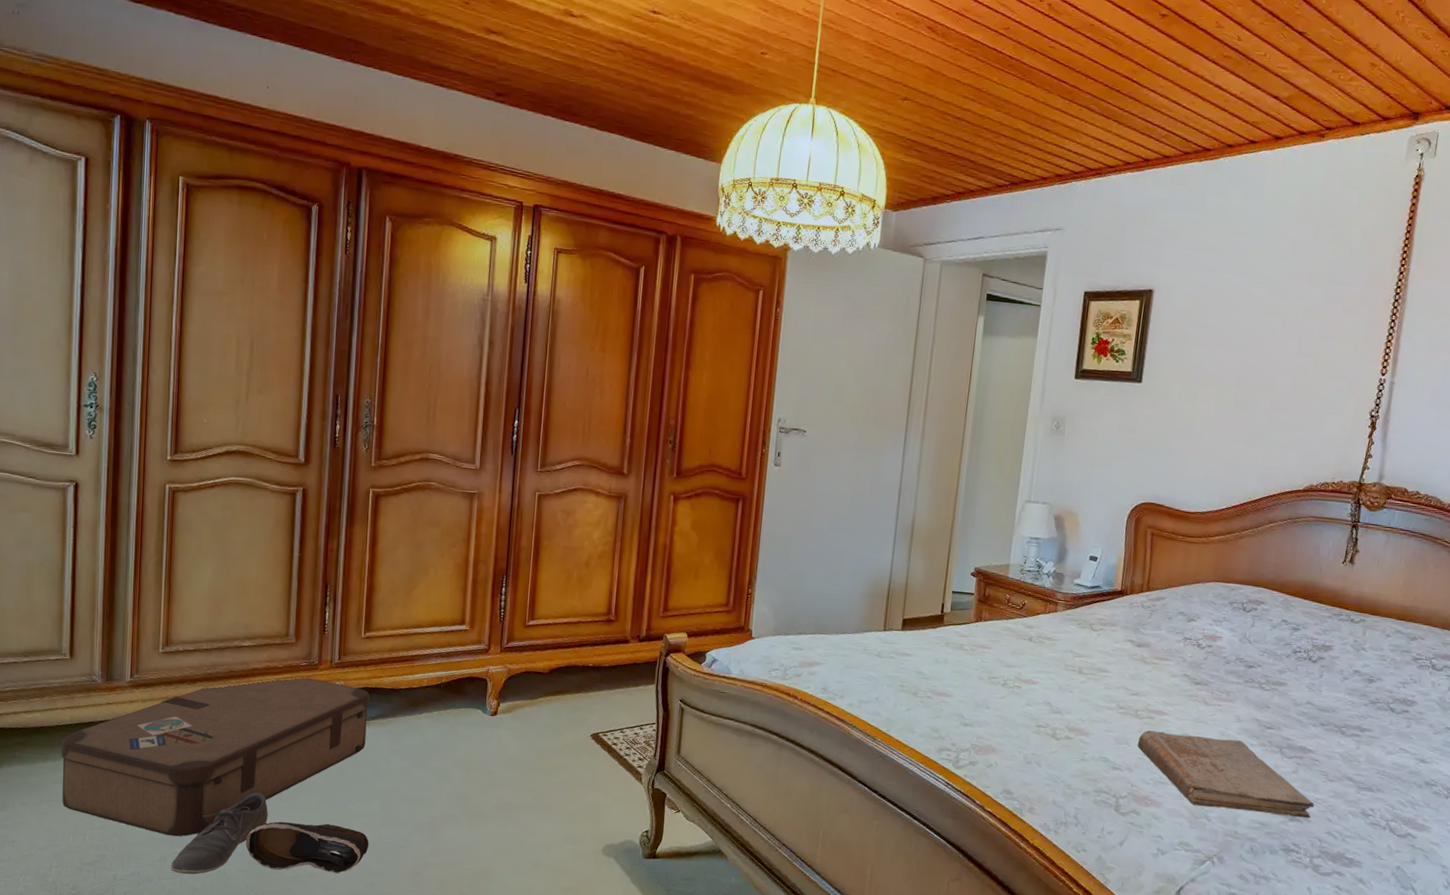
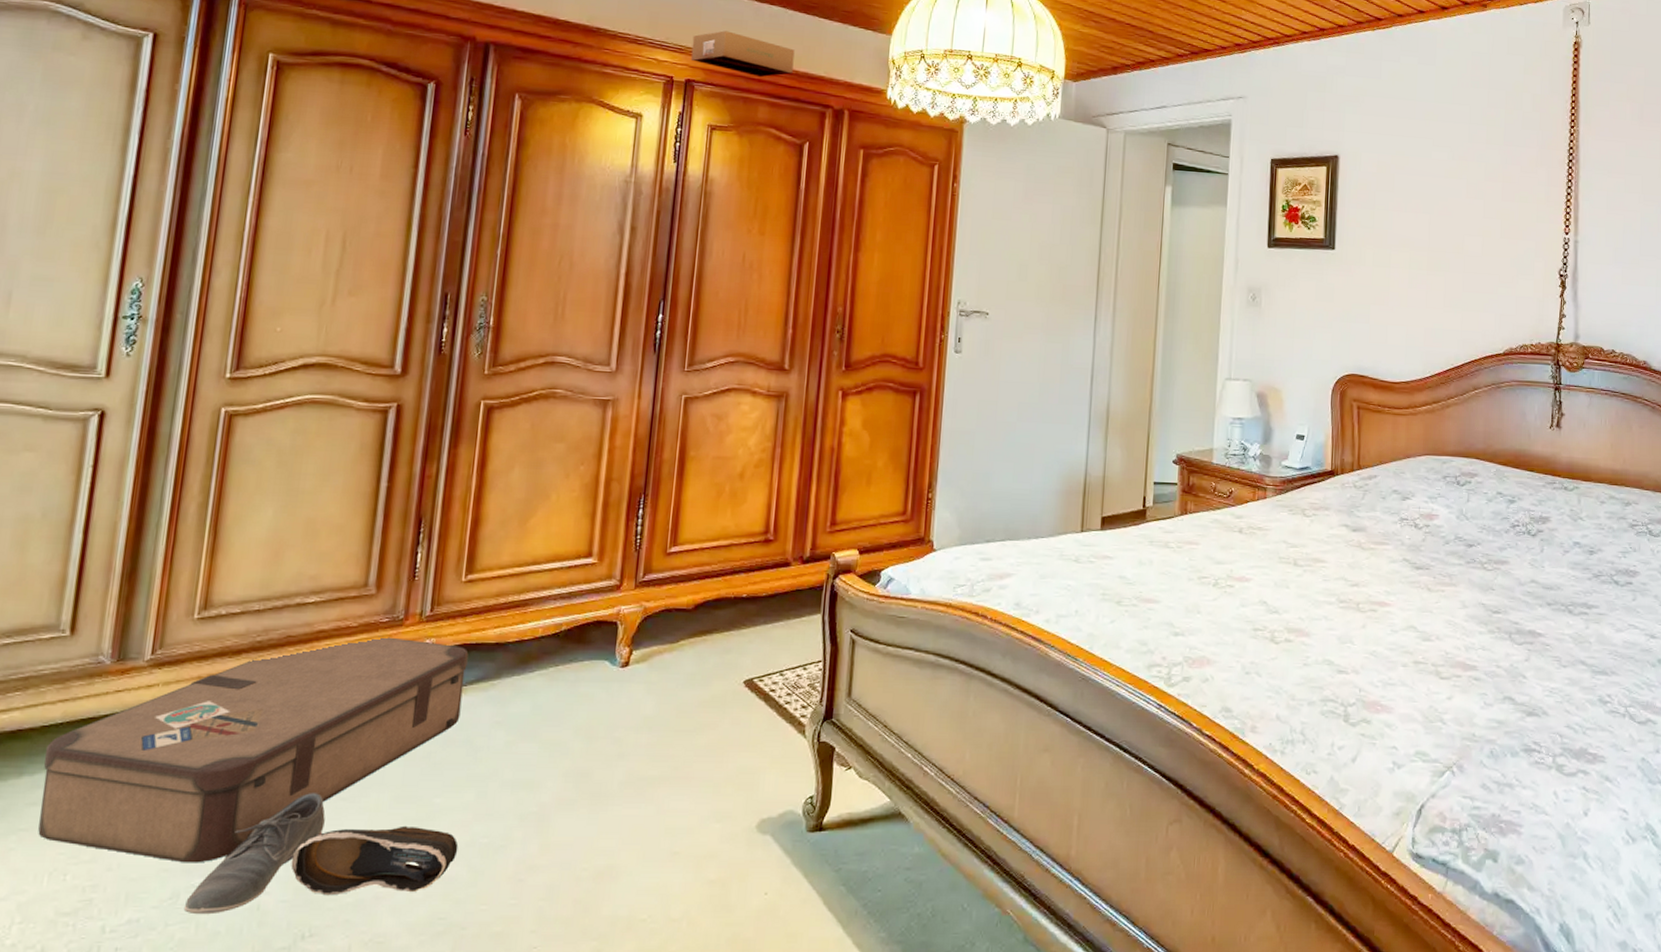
box: none [538,158,632,204] -> present [690,30,795,78]
book: present [1137,730,1314,819] -> none [1361,625,1550,712]

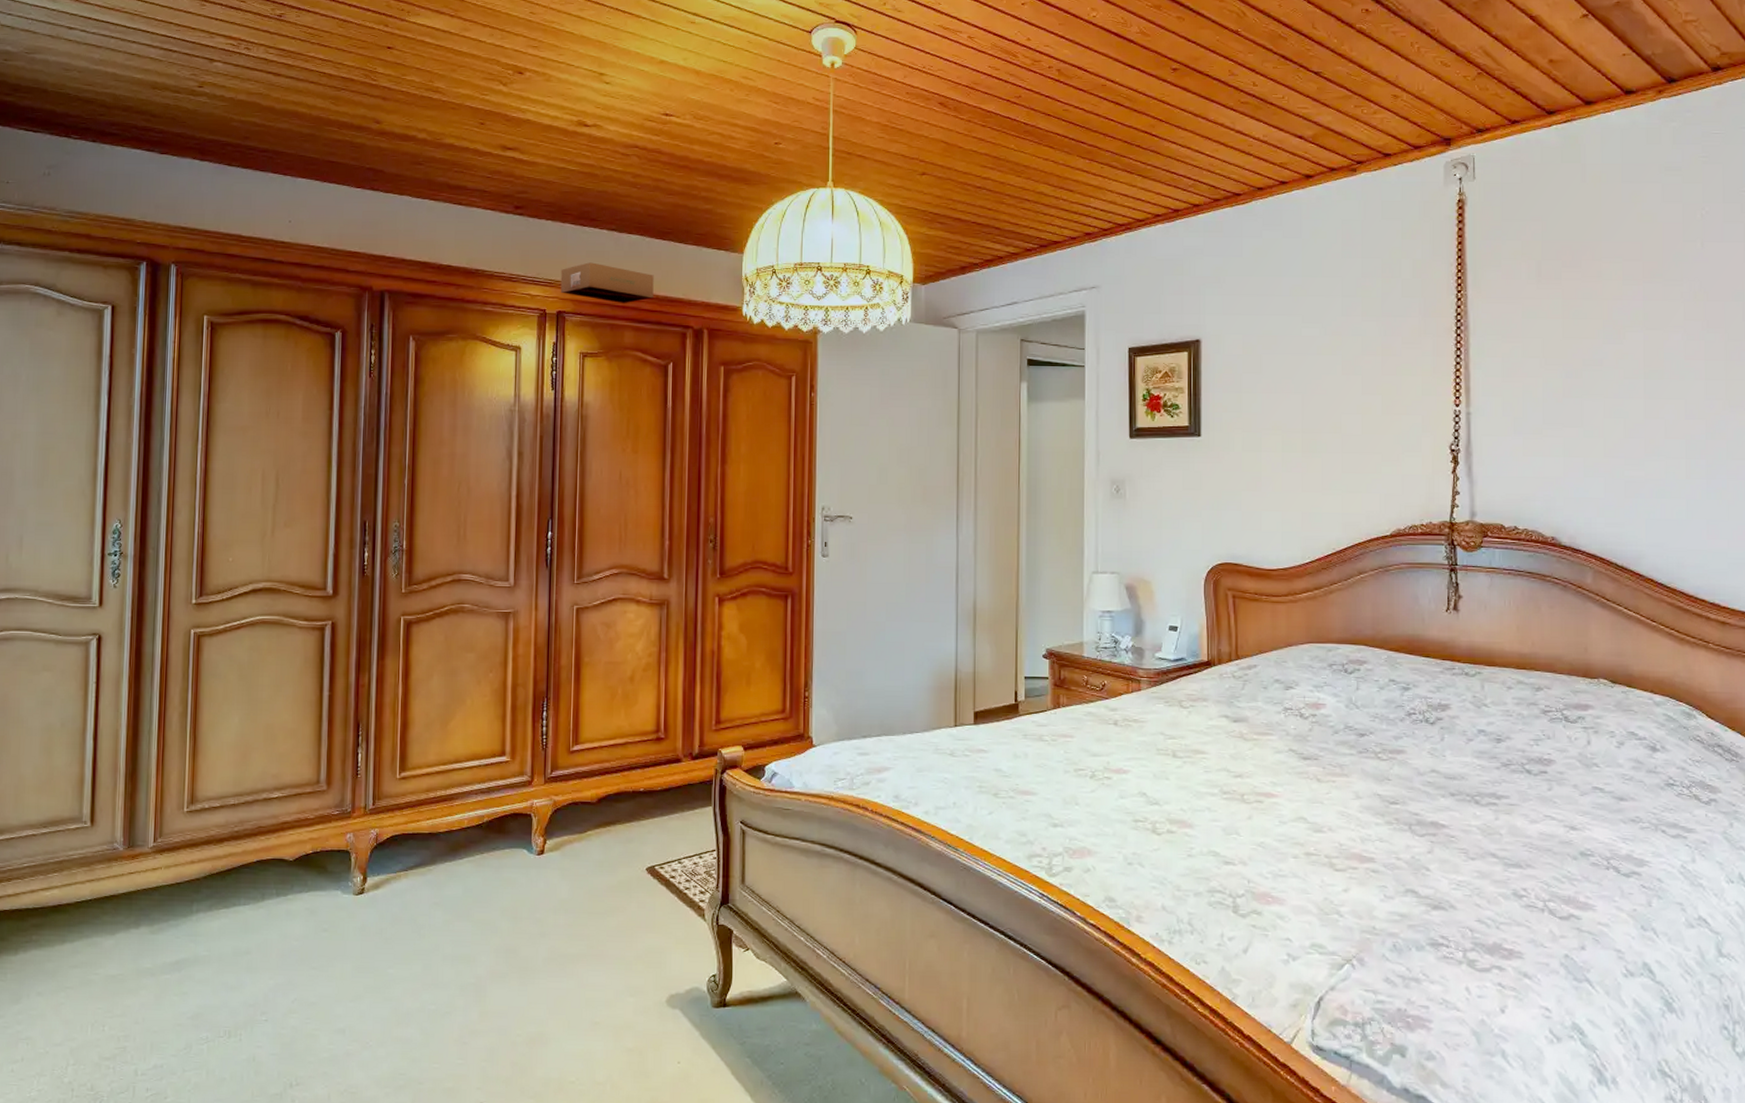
suitcase: present [38,635,469,863] -> none [80,826,407,1020]
shoe: present [183,793,325,915] -> none [196,962,301,1064]
shoe: present [291,825,459,896] -> none [277,992,411,1051]

